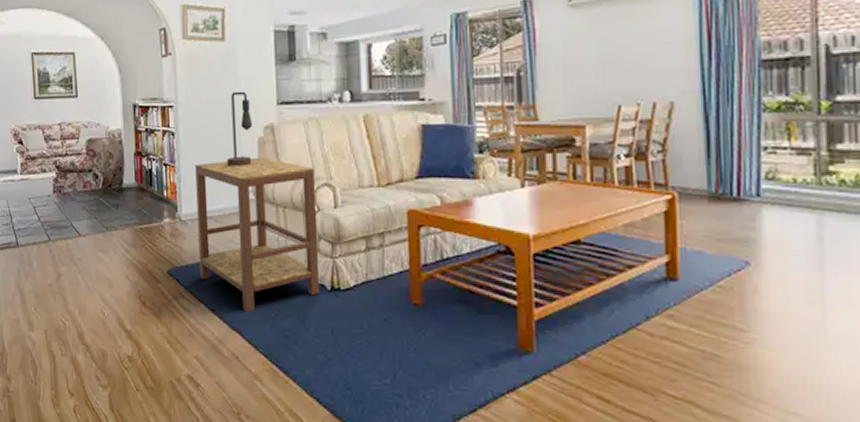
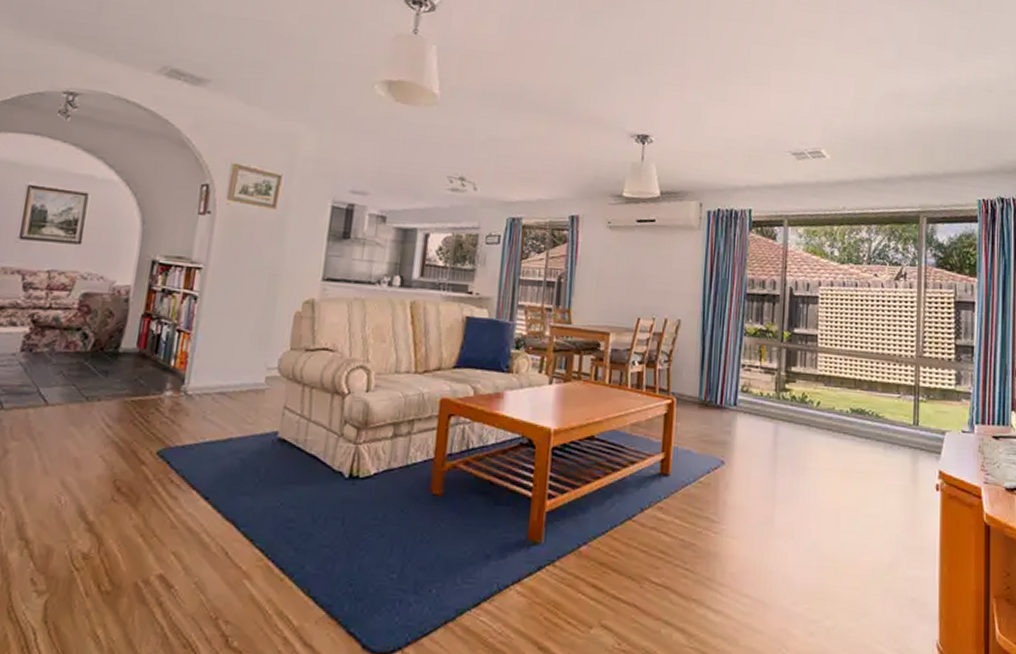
side table: present [195,157,319,312] -> none [198,332,352,501]
table lamp: present [227,91,253,166] -> none [254,261,292,341]

